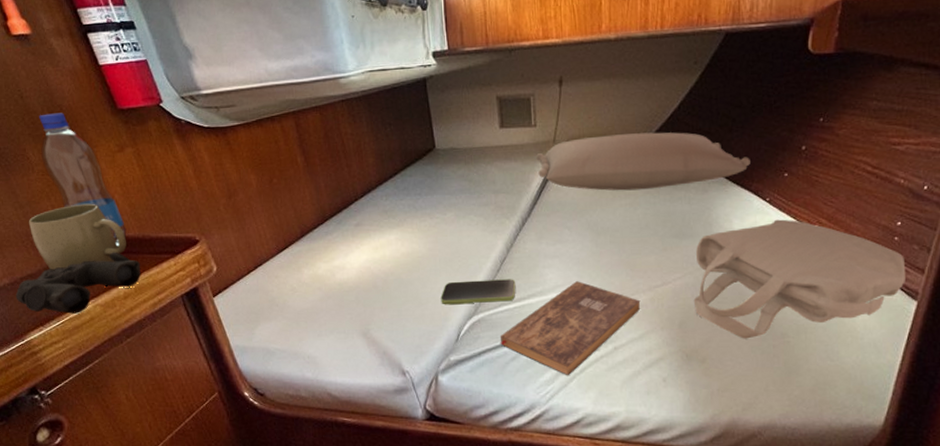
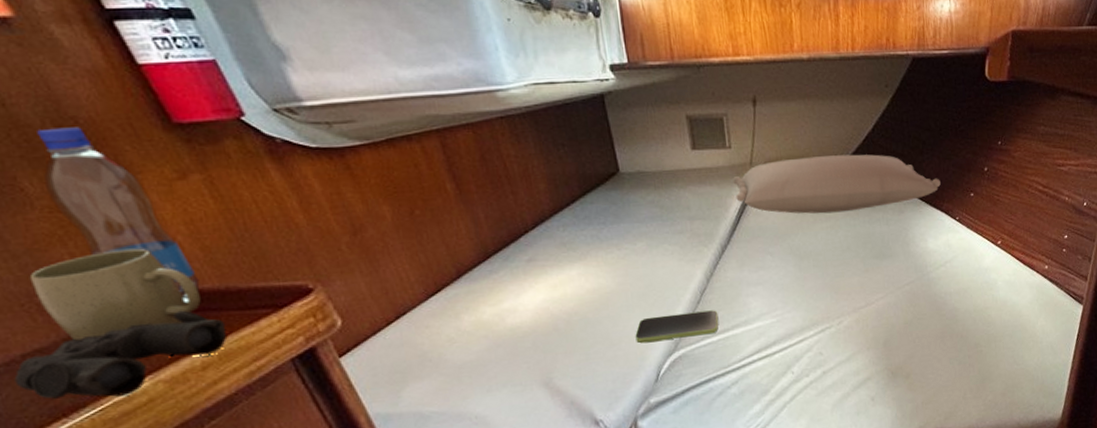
bible: present [500,281,641,376] -> none [704,307,846,406]
tote bag: present [693,219,905,339] -> none [895,236,1073,352]

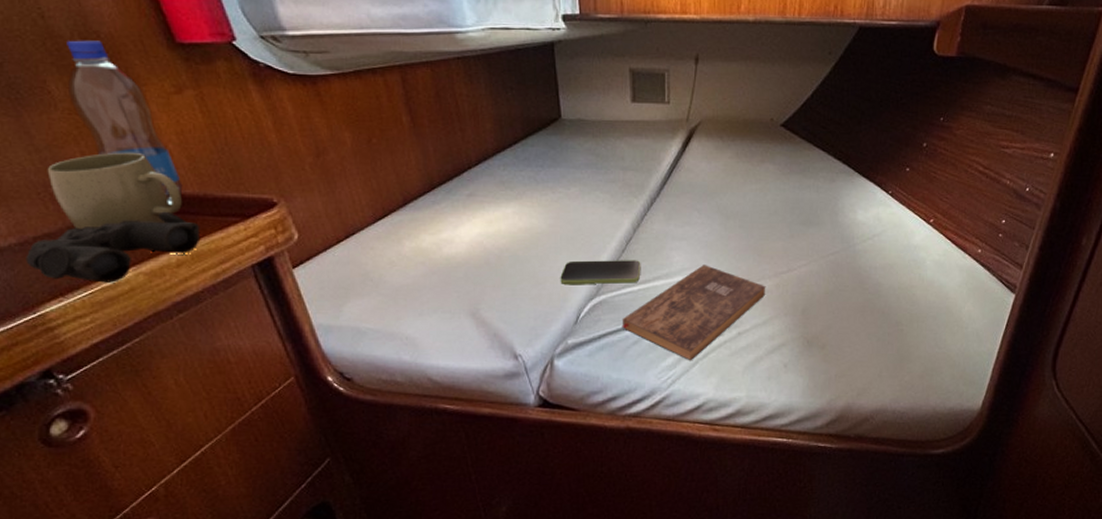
bible: none [704,307,846,406] -> present [622,265,766,361]
pillow: present [733,154,941,214] -> none [668,118,876,176]

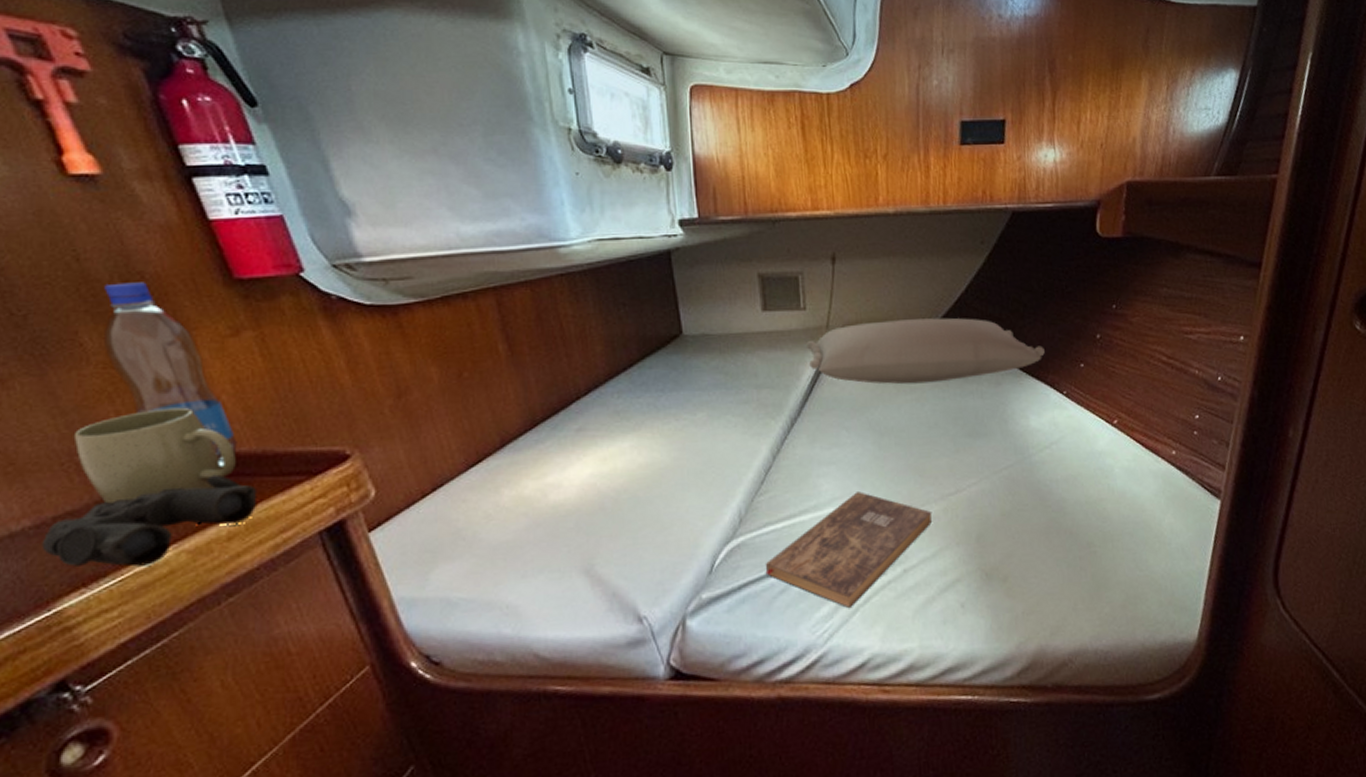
phone: present [560,260,641,284] -> none [689,492,785,527]
pillow: none [668,118,876,176] -> present [806,317,1045,384]

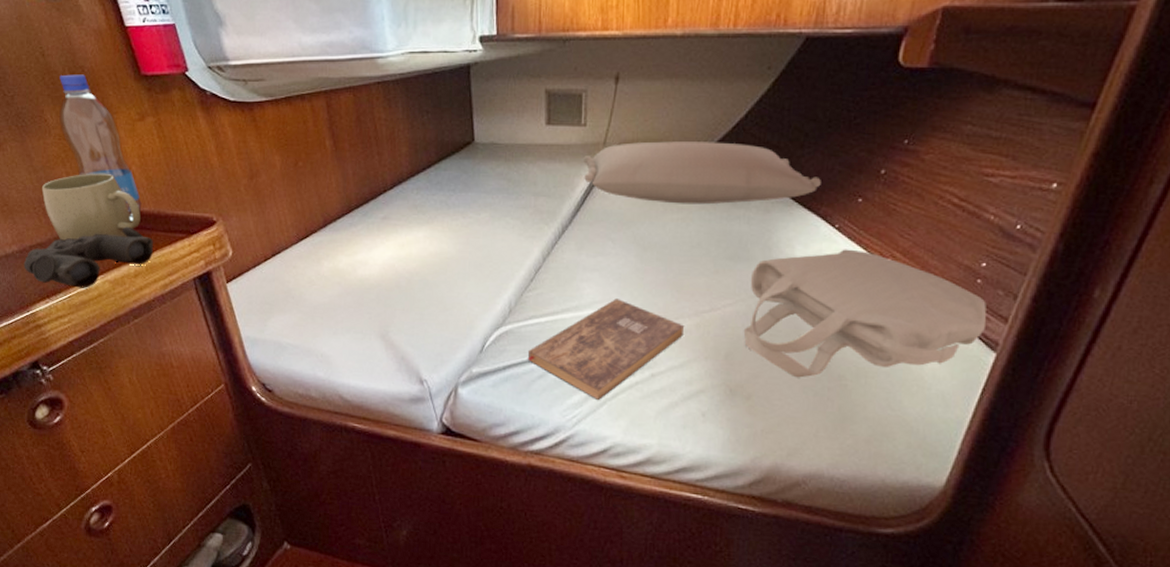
tote bag: none [991,414,1208,552] -> present [743,249,986,378]

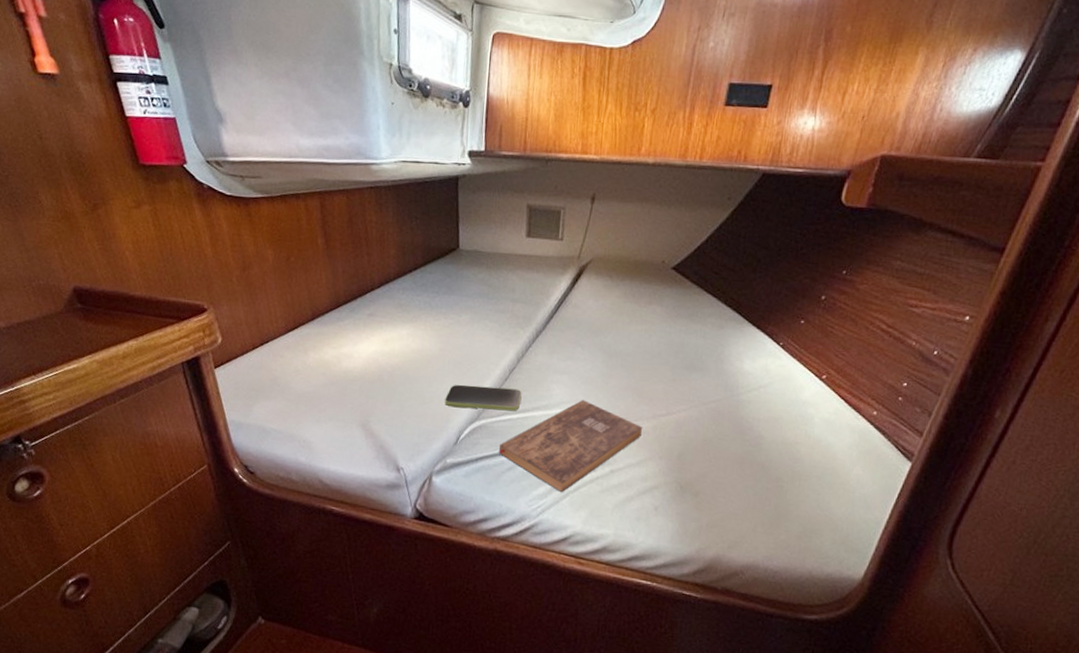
binoculars: present [23,226,154,288] -> none [10,309,144,367]
mug: present [41,173,141,241] -> none [32,255,132,320]
bottle: present [59,74,142,221] -> none [54,158,134,305]
phone: none [467,287,550,315] -> present [445,384,522,412]
pillow: present [583,141,821,205] -> none [559,258,770,319]
tote bag: present [743,249,986,378] -> none [695,364,906,479]

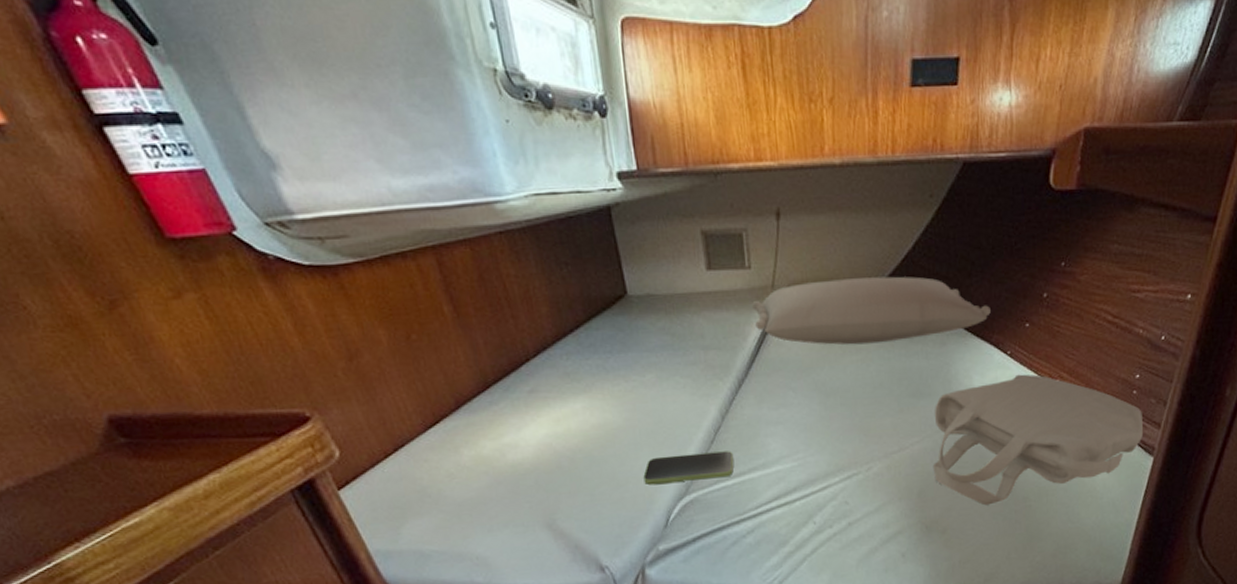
bible: present [498,400,643,493] -> none [717,450,876,559]
pillow: none [559,258,770,319] -> present [752,276,991,345]
tote bag: none [695,364,906,479] -> present [932,374,1143,506]

